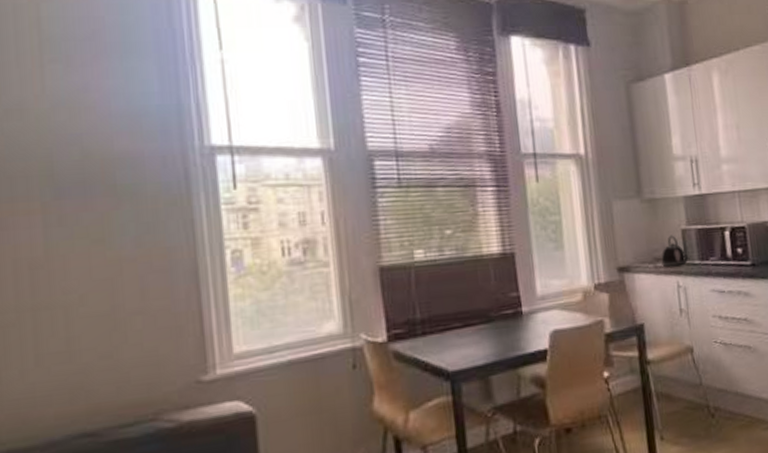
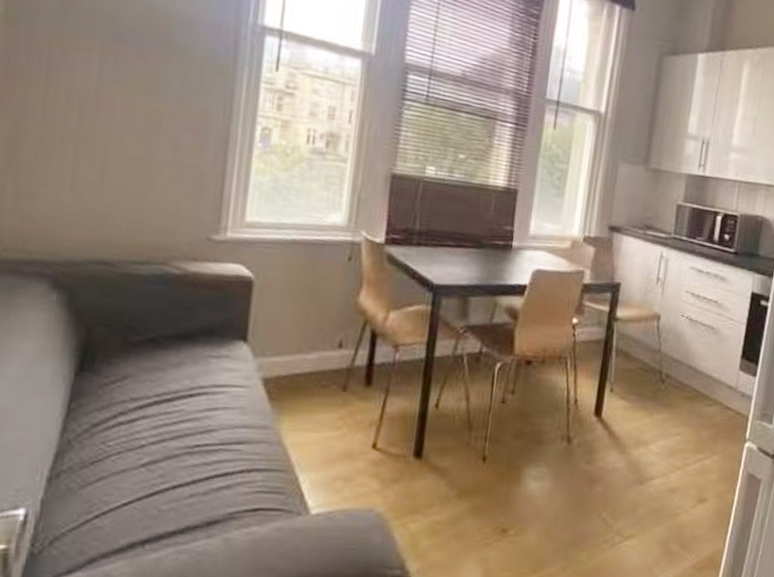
kettle: present [661,235,687,268] -> none [651,207,676,239]

